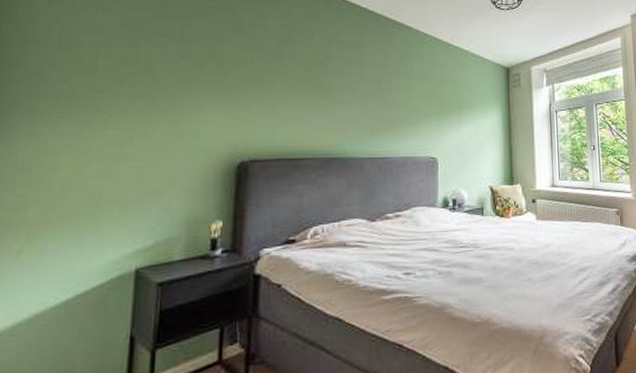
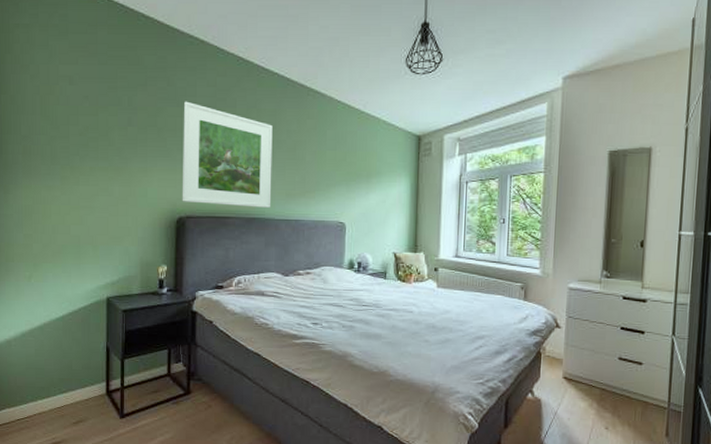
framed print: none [245,32,355,146] -> present [182,101,273,208]

